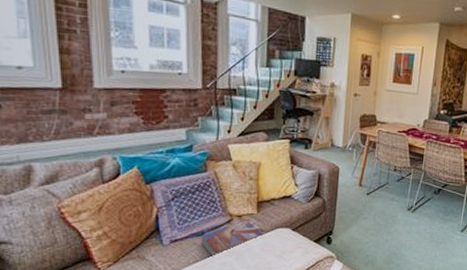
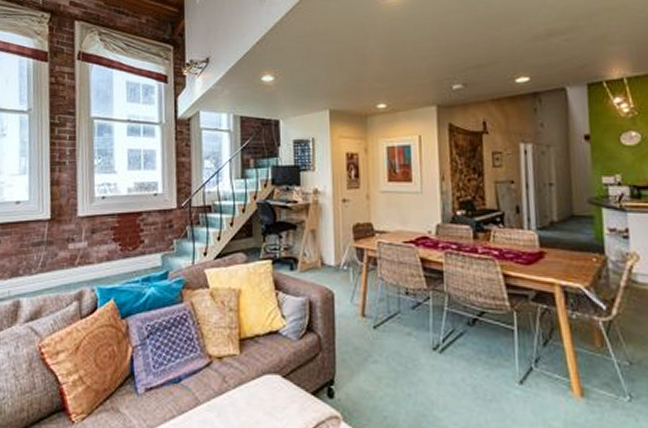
textbook: present [200,218,266,258] -> none [177,361,252,413]

